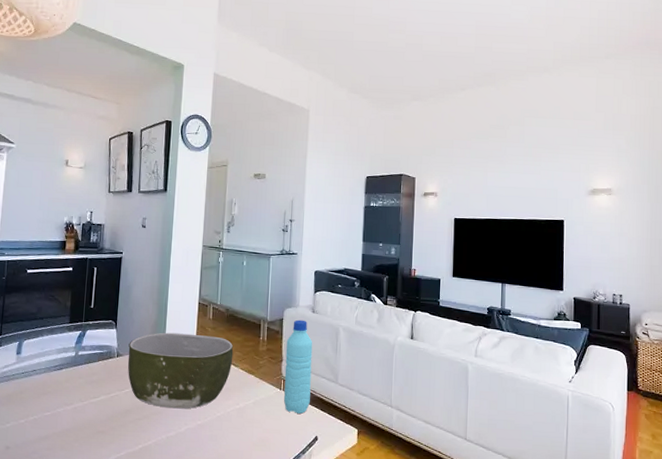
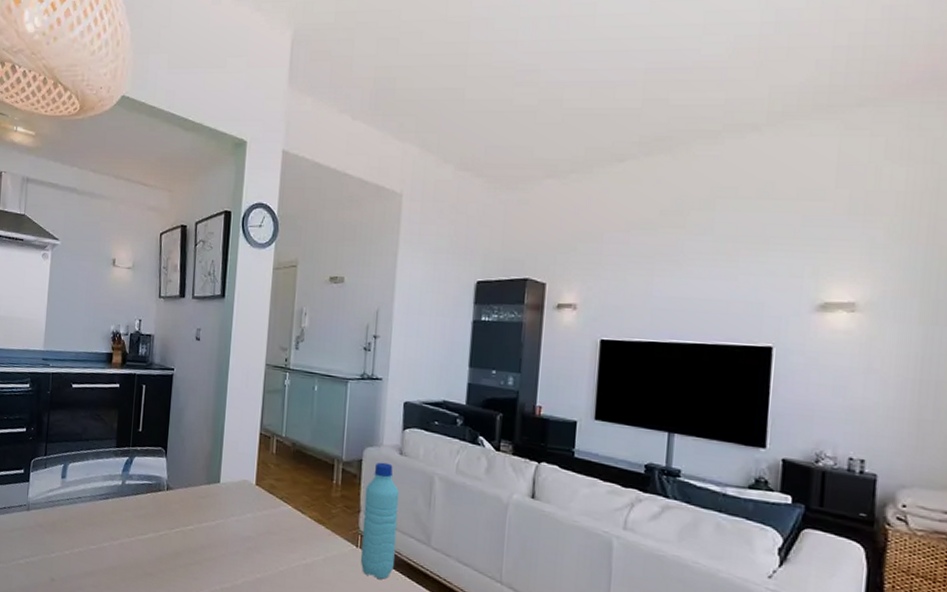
bowl: present [127,332,234,409] -> none [178,465,301,559]

